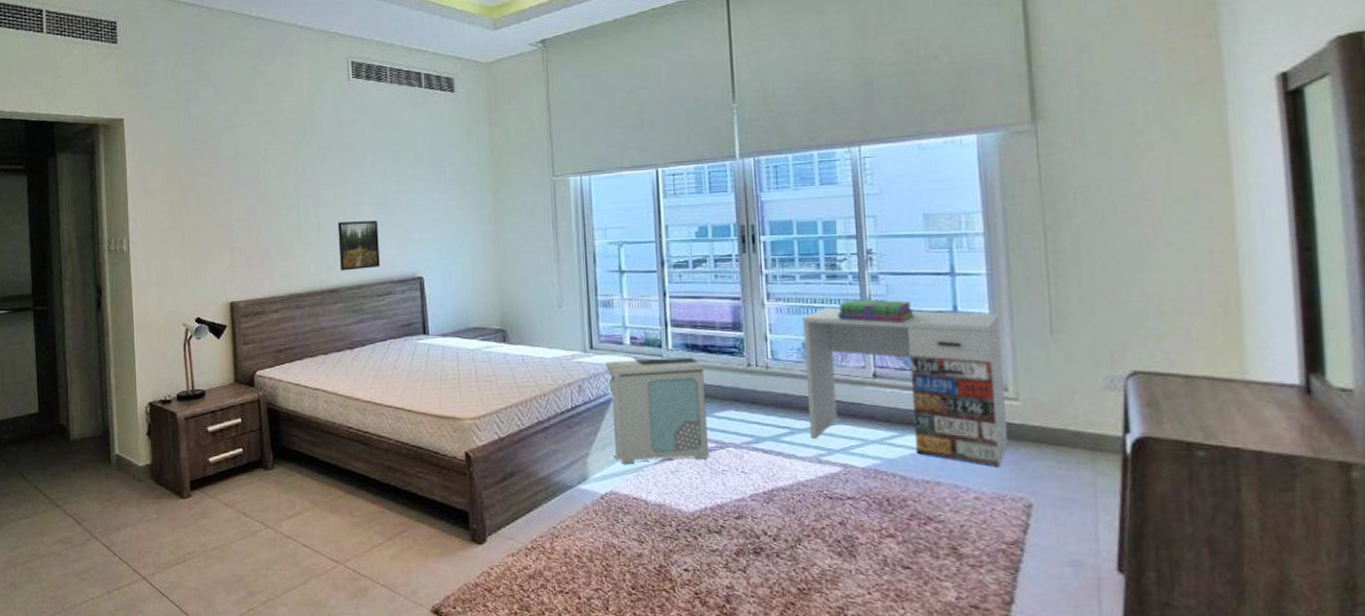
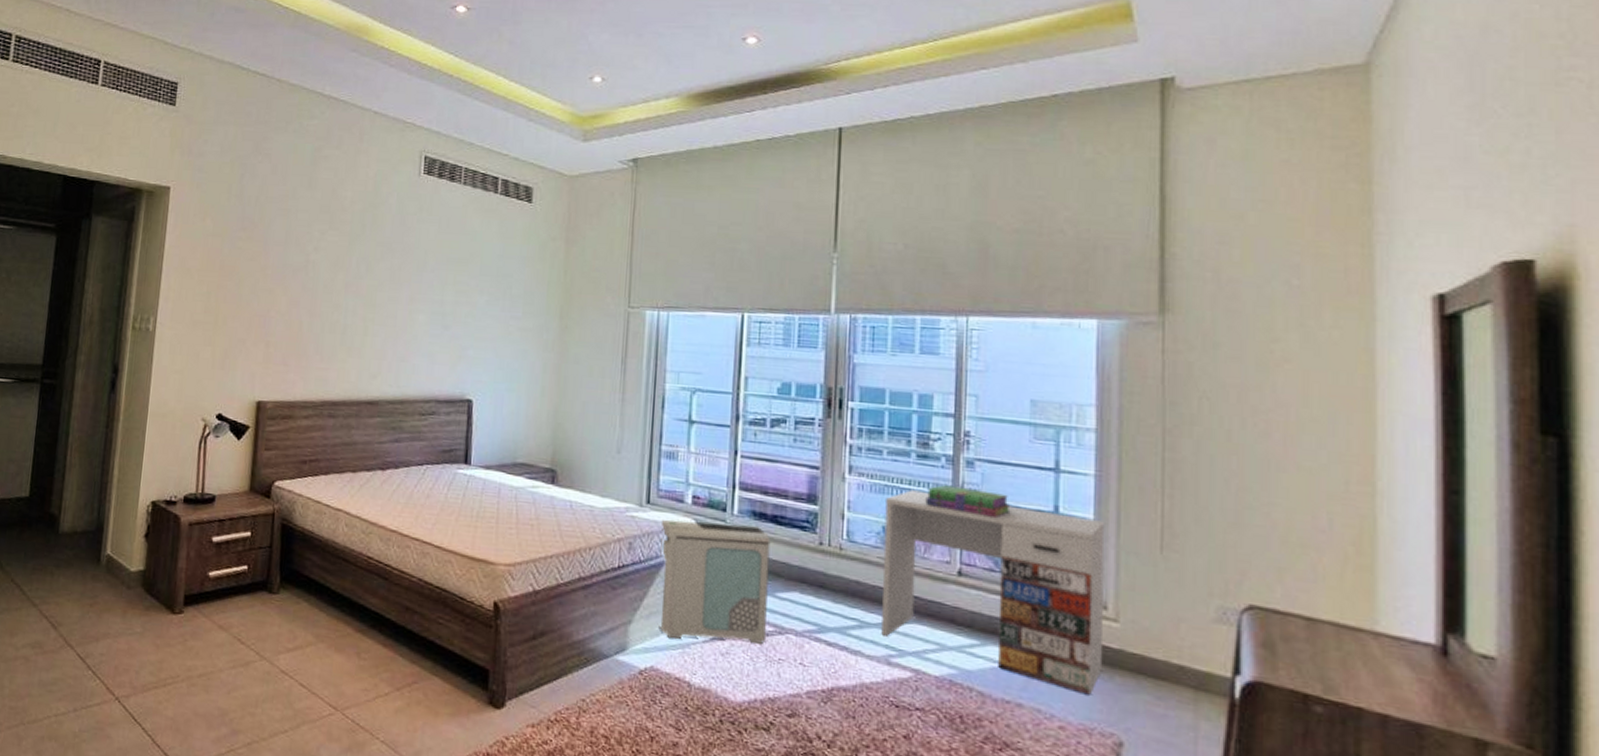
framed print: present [337,220,380,271] -> none [382,328,431,384]

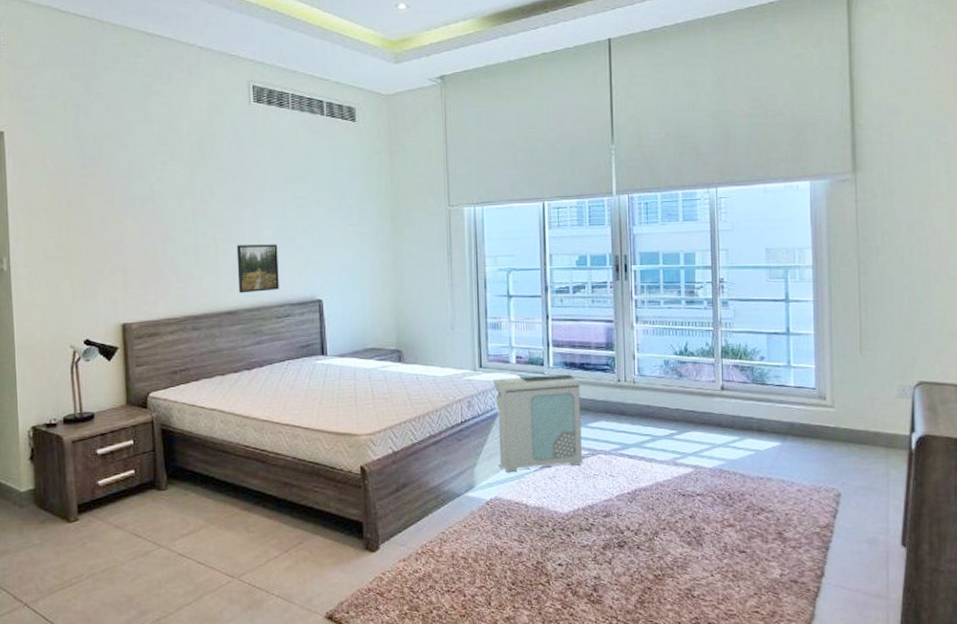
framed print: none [382,328,431,384] -> present [236,244,279,294]
desk: present [881,490,1106,695] -> none [665,329,825,464]
stack of books: present [925,485,1011,518] -> none [694,322,756,342]

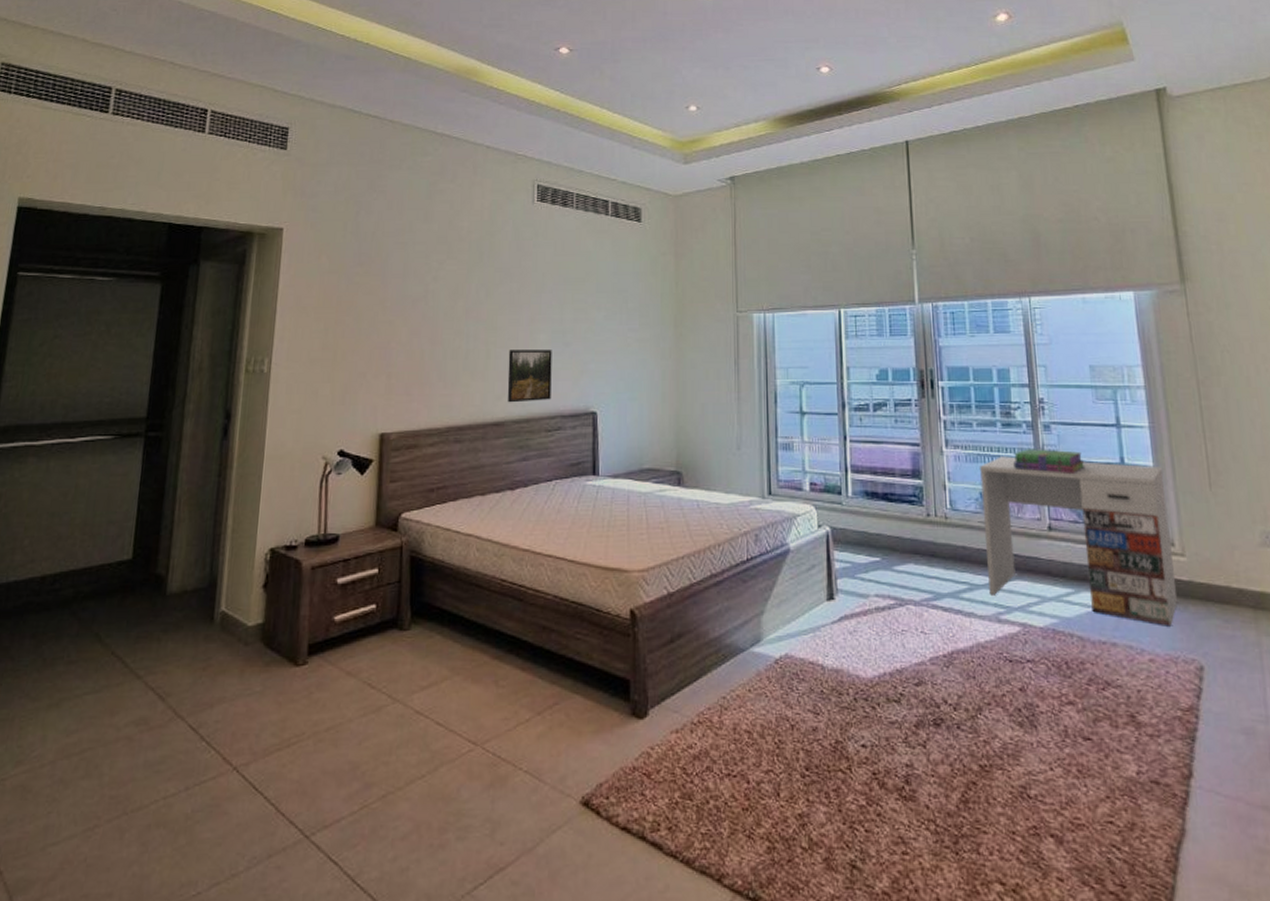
air purifier: present [493,374,582,473] -> none [784,506,888,624]
desk: none [665,329,825,464] -> present [980,456,1178,626]
stack of books: none [694,322,756,342] -> present [1013,449,1086,473]

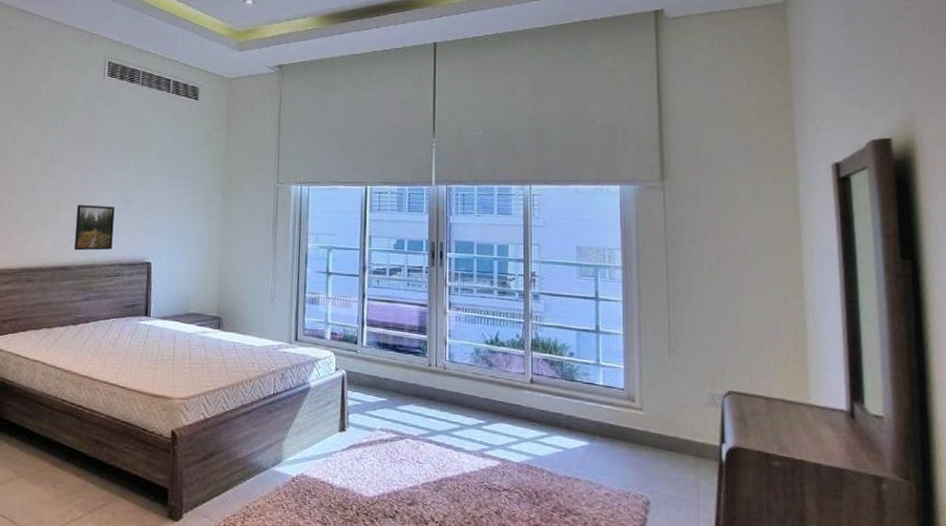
desk: present [980,456,1178,626] -> none [476,319,634,467]
stack of books: present [1013,449,1086,473] -> none [505,314,566,337]

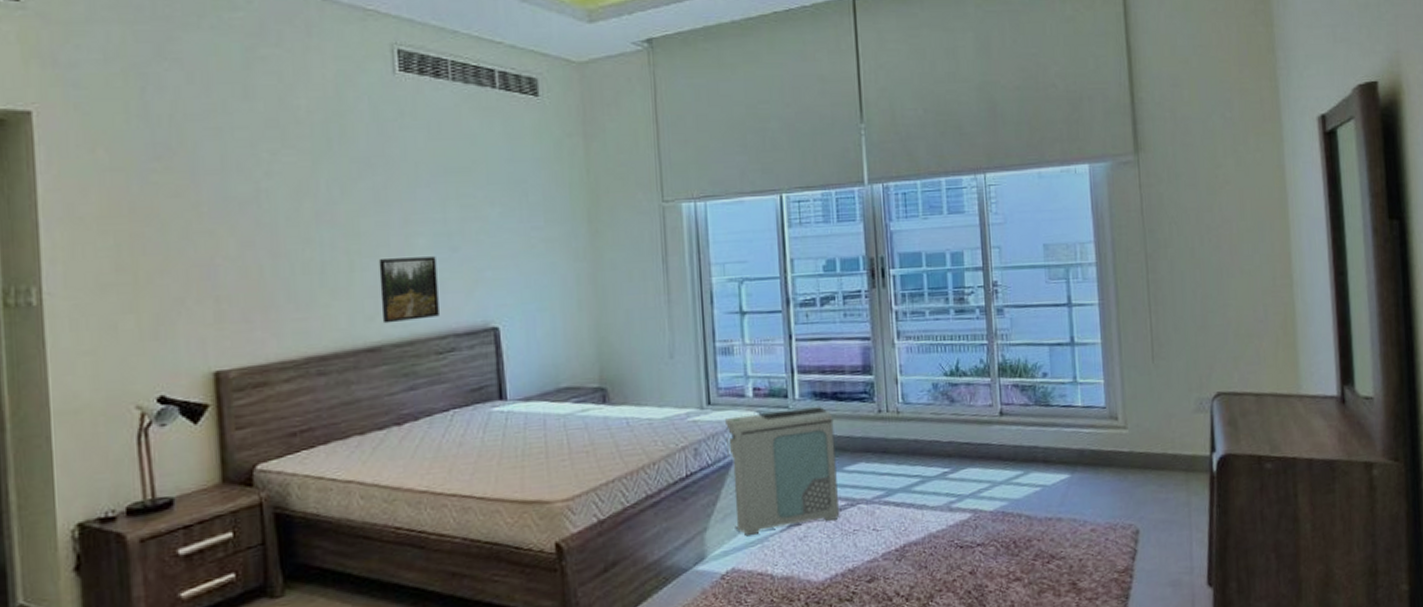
air purifier: none [305,353,392,450] -> present [725,406,839,537]

